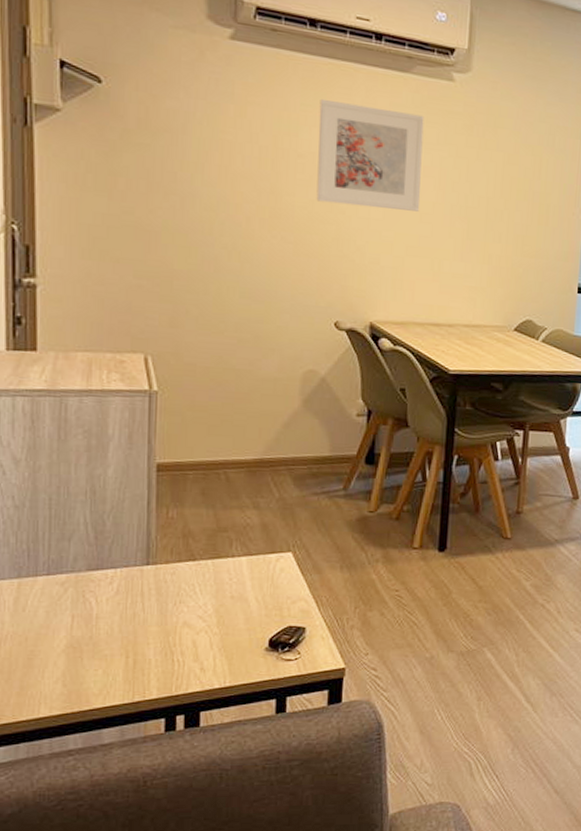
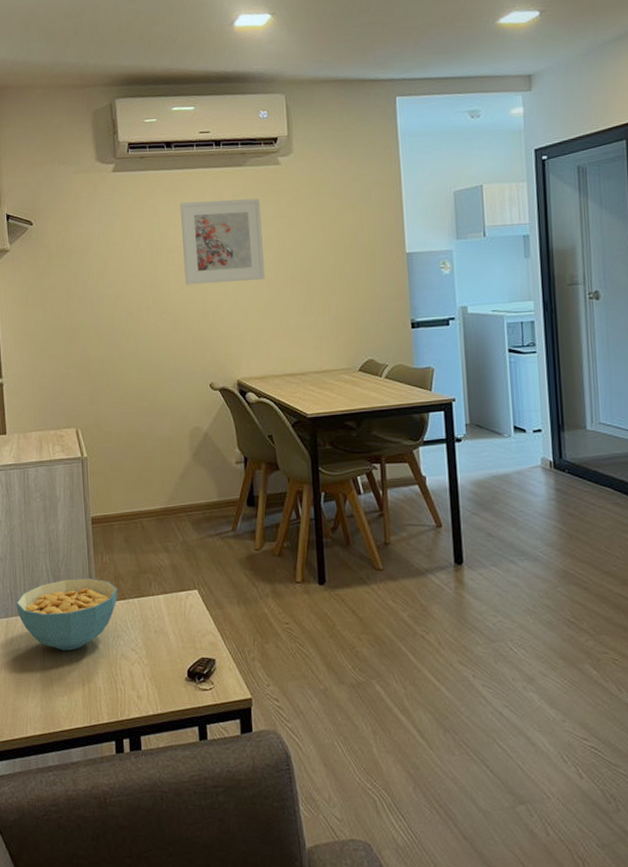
cereal bowl: none [36,534,185,618] -> present [17,578,117,651]

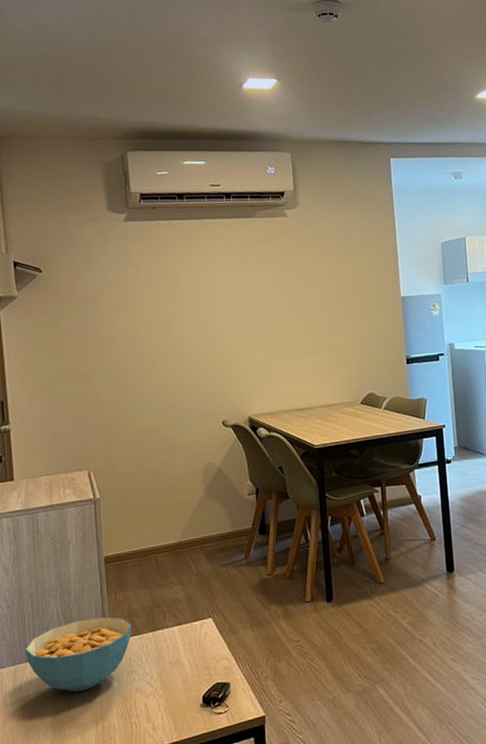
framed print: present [180,198,266,285] -> none [191,247,275,329]

